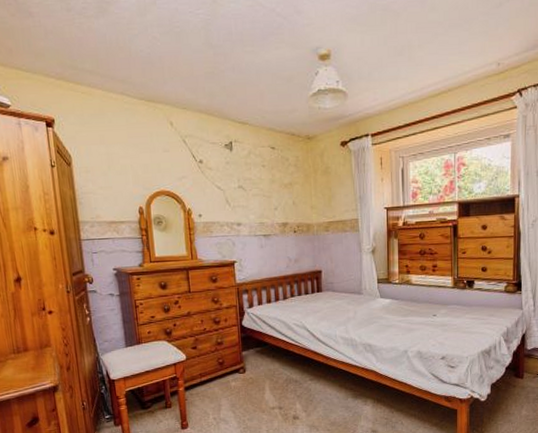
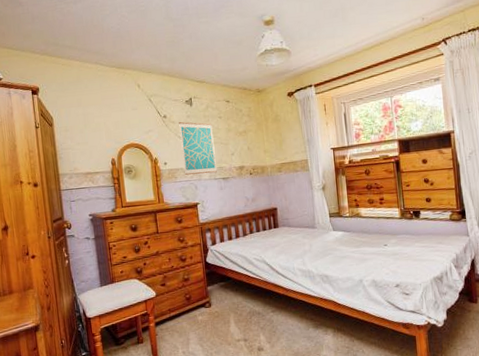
wall art: none [216,169,258,230] -> present [179,122,217,175]

